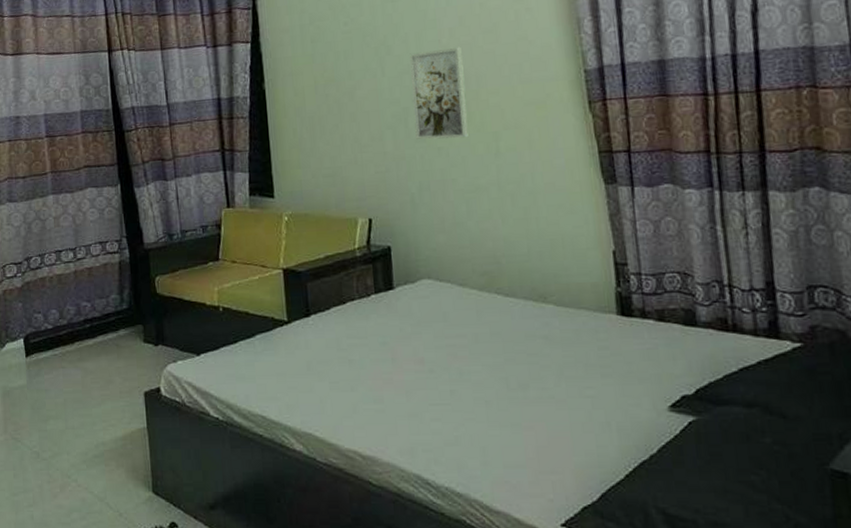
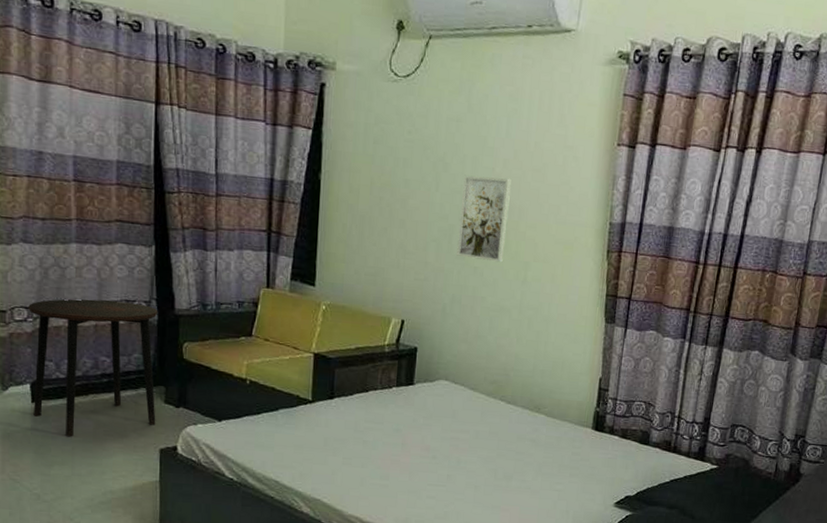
side table: none [17,243,138,388] -> present [28,299,158,436]

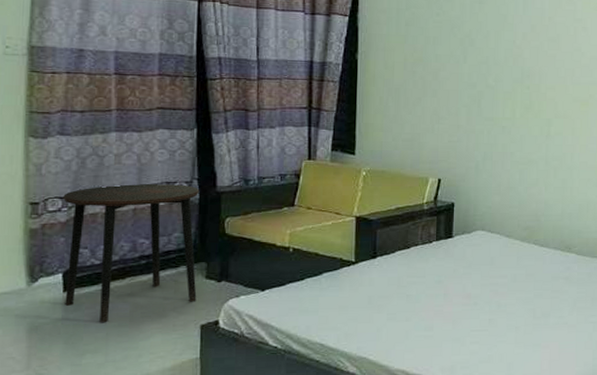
wall art: present [457,175,511,263] -> none [486,48,530,121]

